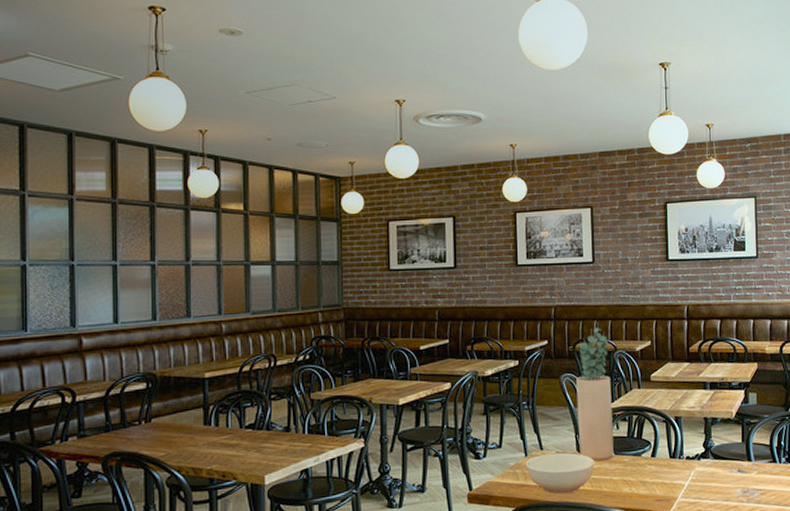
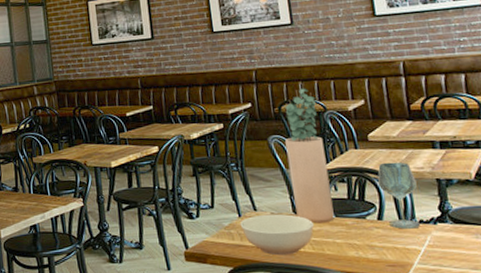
wine glass: none [654,401,687,465] -> present [377,162,420,229]

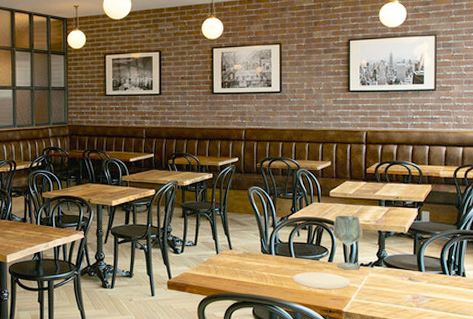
bowl: present [239,214,315,256] -> none [217,253,278,288]
vase: present [285,83,334,223] -> none [263,144,294,262]
plate: none [335,233,410,255] -> present [292,272,350,290]

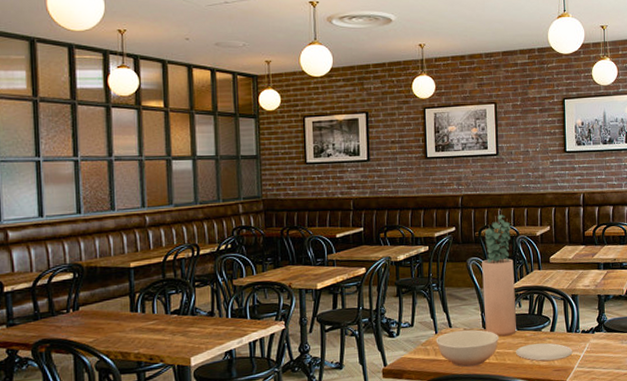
bowl: none [217,253,278,288] -> present [436,329,500,367]
vase: none [263,144,294,262] -> present [482,210,516,337]
wine glass: present [332,215,363,270] -> none [553,281,583,339]

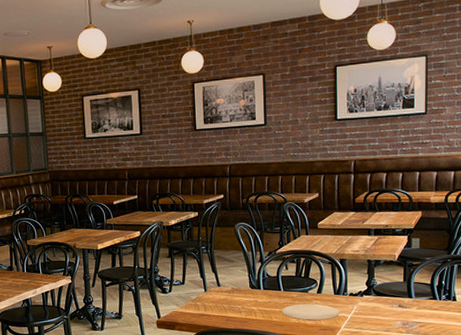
bowl: present [436,329,500,367] -> none [205,288,266,323]
vase: present [482,210,516,337] -> none [249,178,283,296]

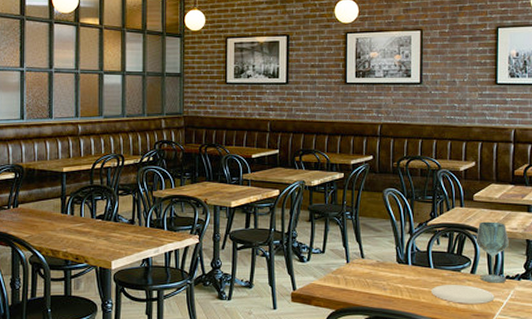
wine glass: none [321,246,352,300] -> present [475,221,509,283]

